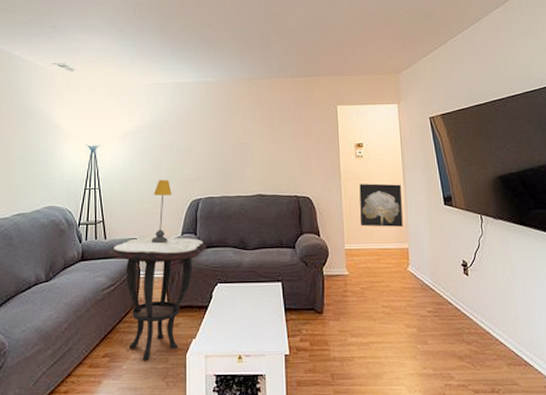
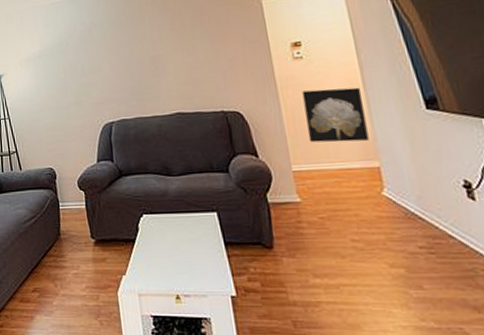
side table: present [108,237,206,360] -> none [25,165,125,296]
table lamp: present [152,179,172,244] -> none [63,104,84,173]

